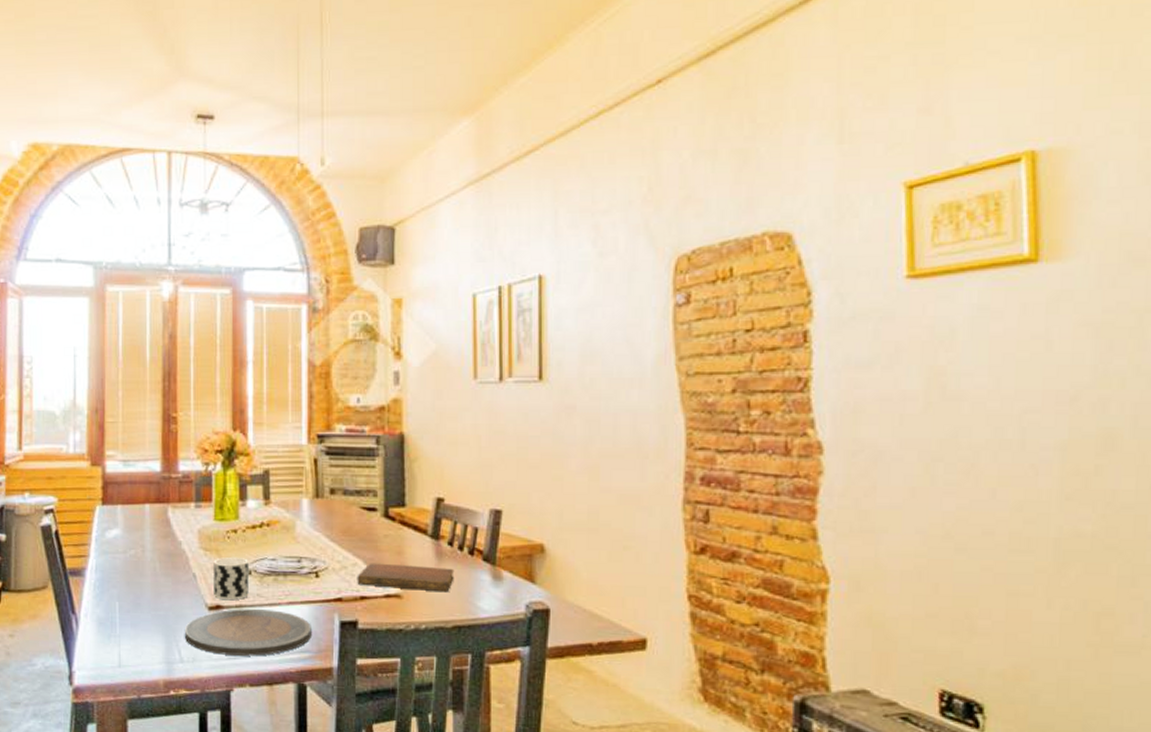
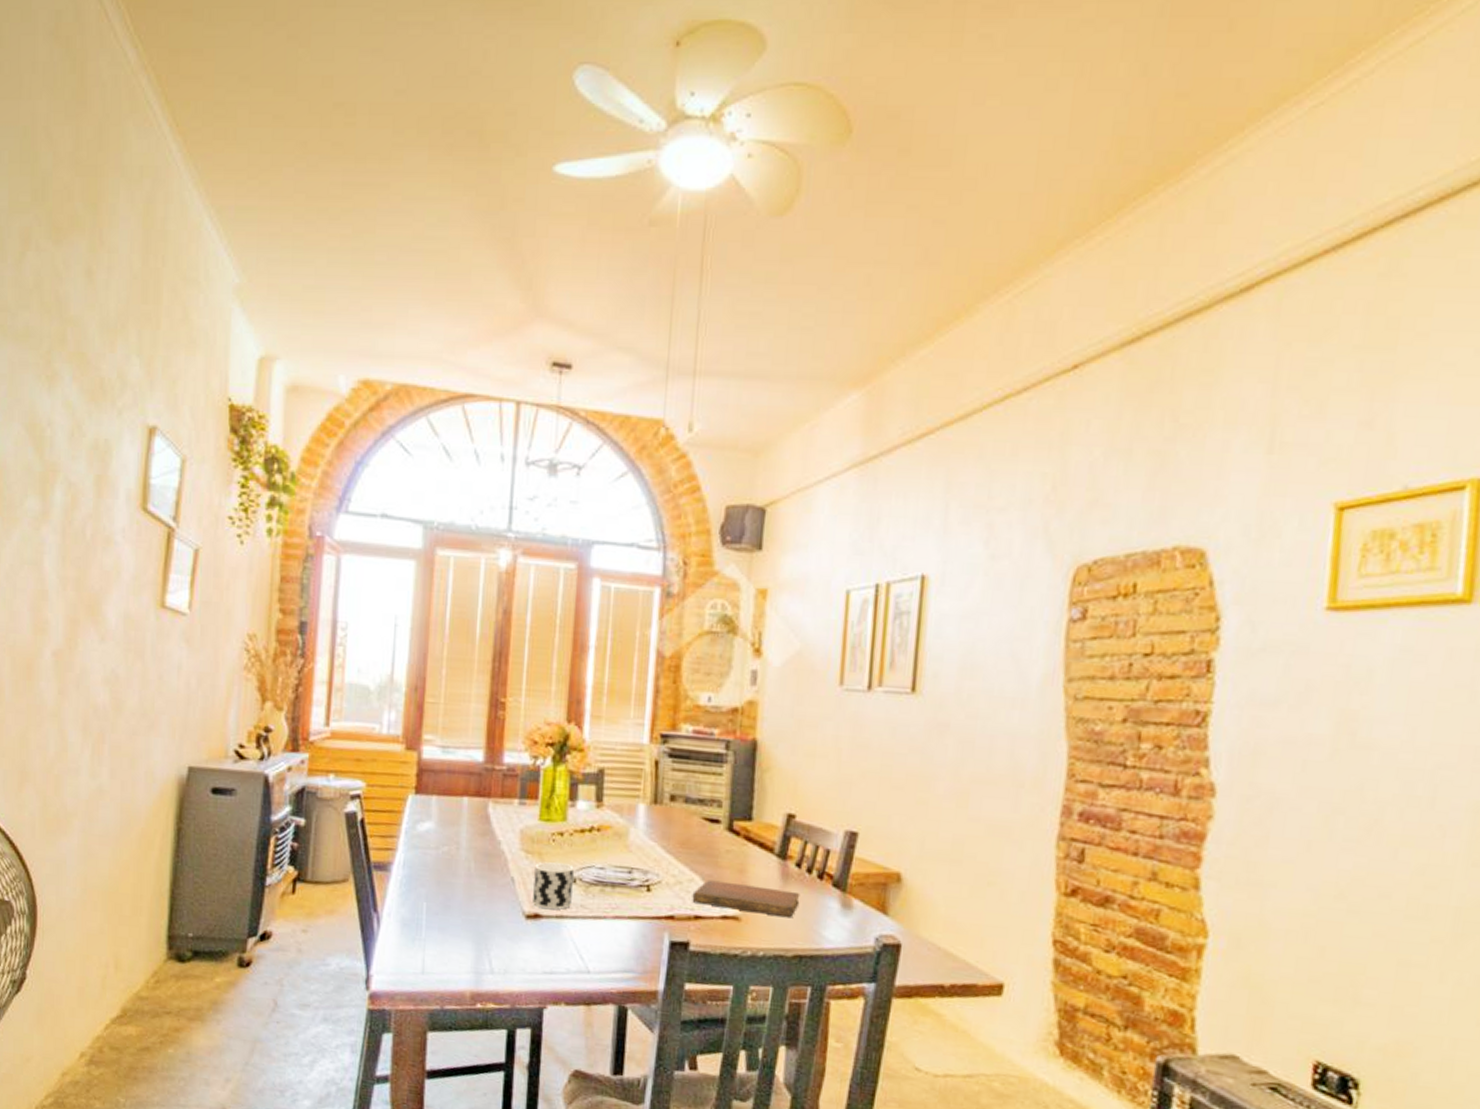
plate: present [184,609,311,656] -> none [496,919,638,973]

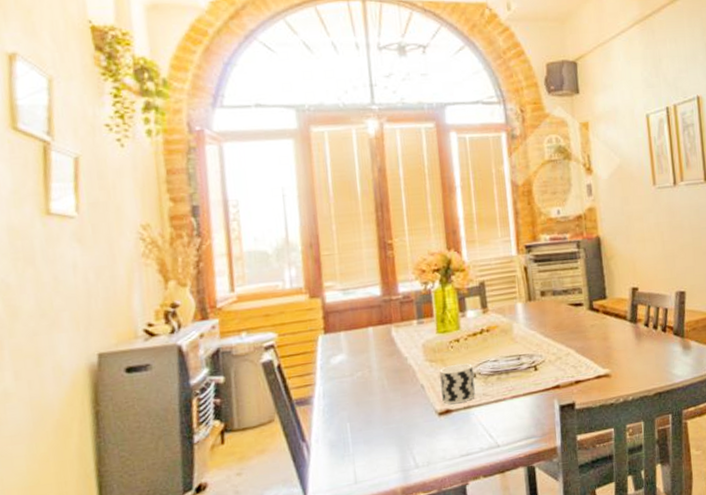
notebook: present [692,880,801,918] -> none [571,345,652,371]

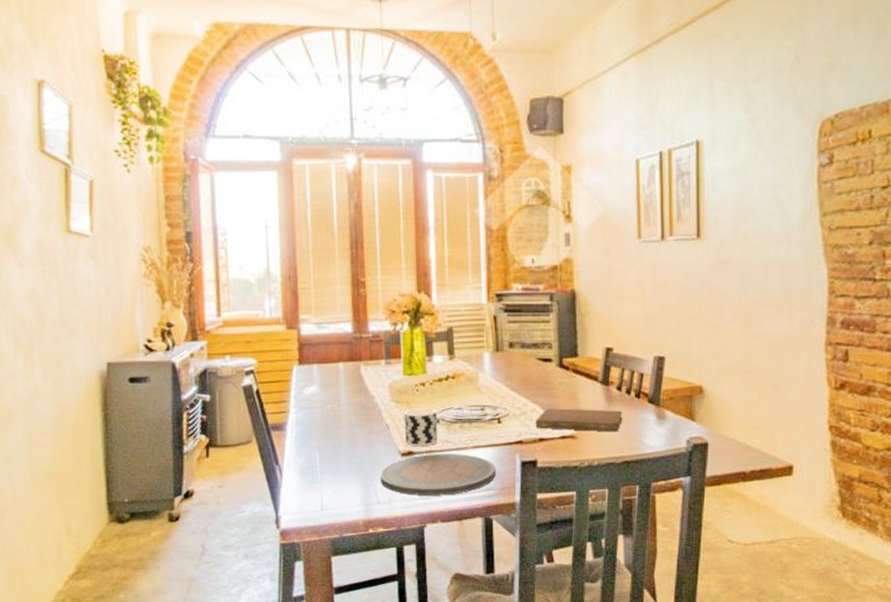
plate: none [417,405,536,455] -> present [380,454,496,495]
notebook: none [571,345,652,371] -> present [535,408,623,432]

